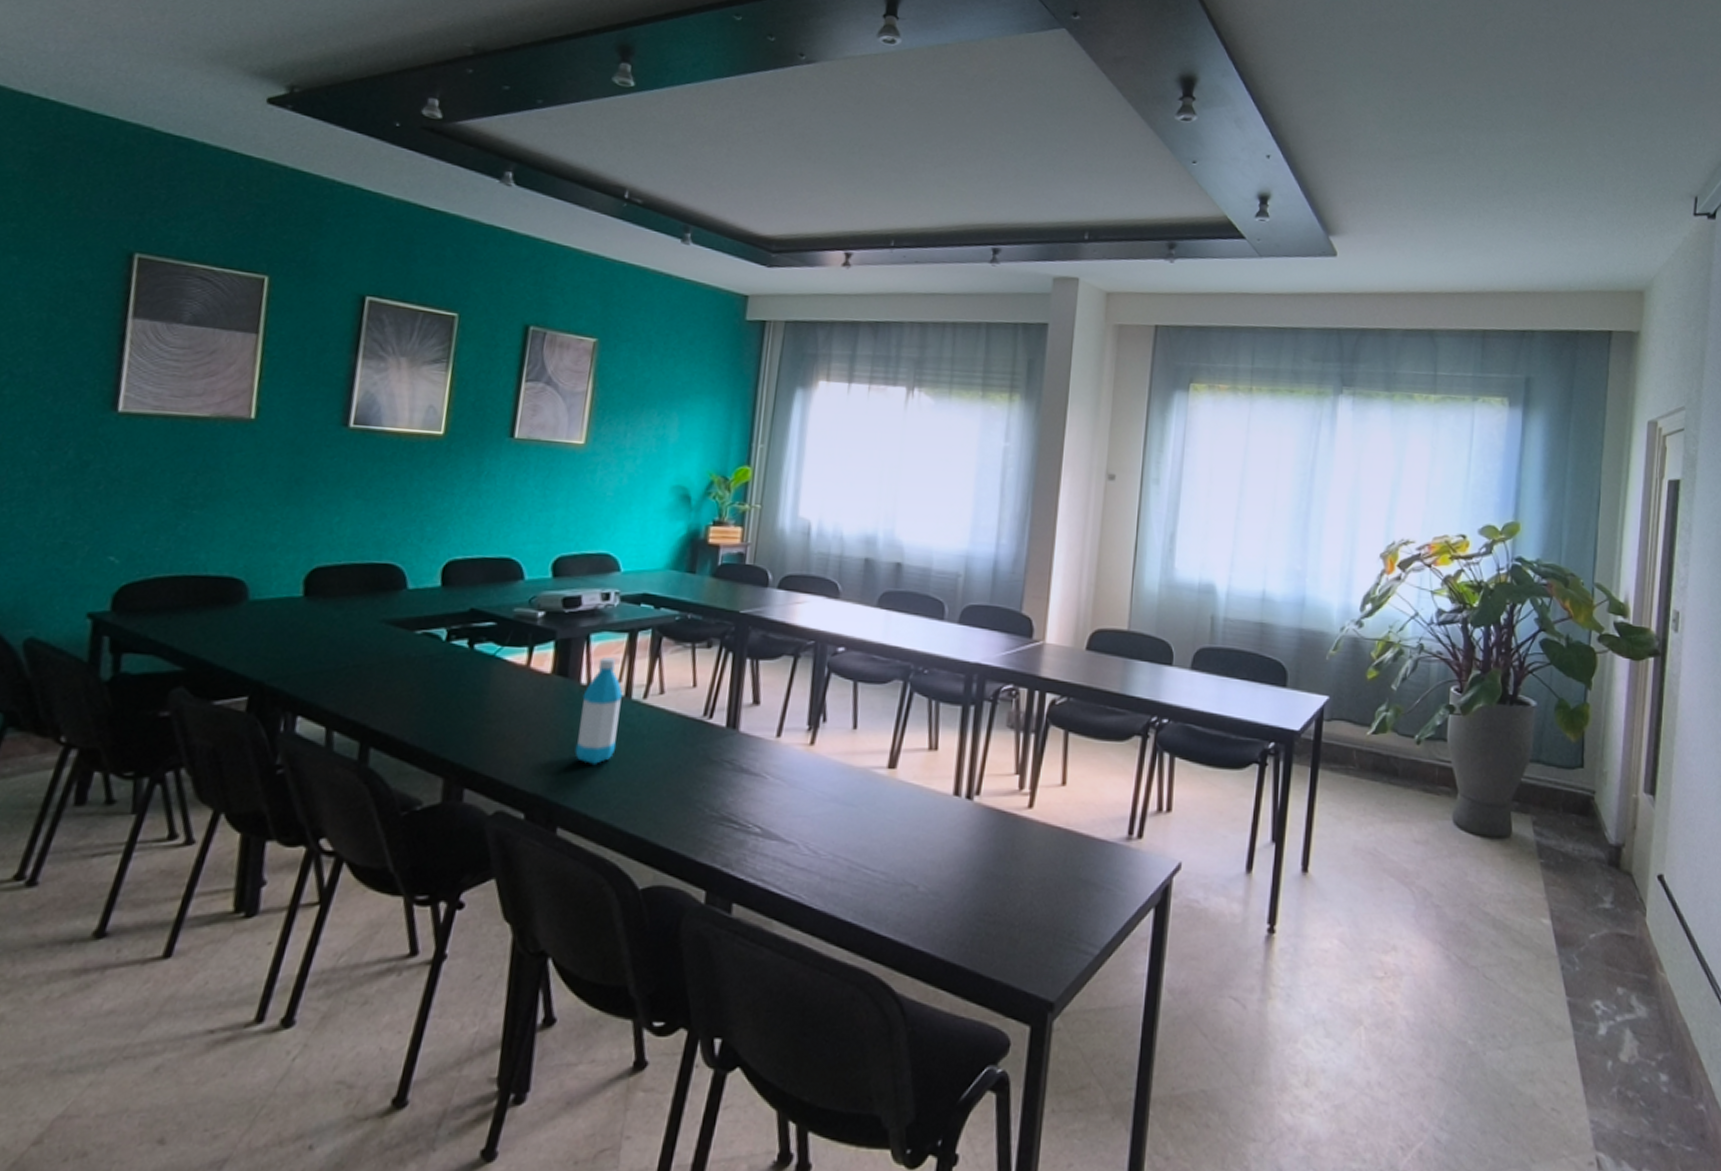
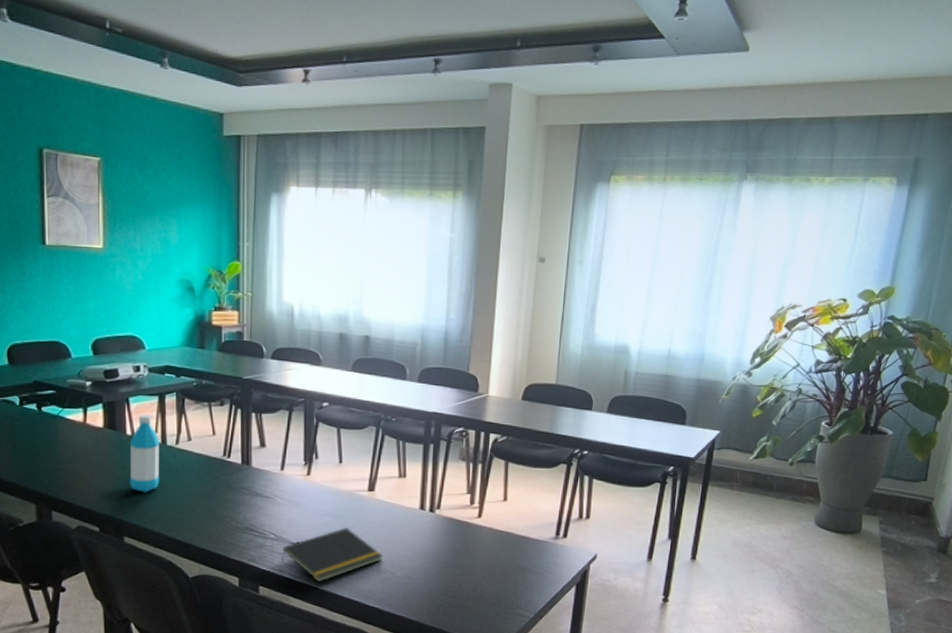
notepad: none [766,818,902,898] -> present [281,526,382,582]

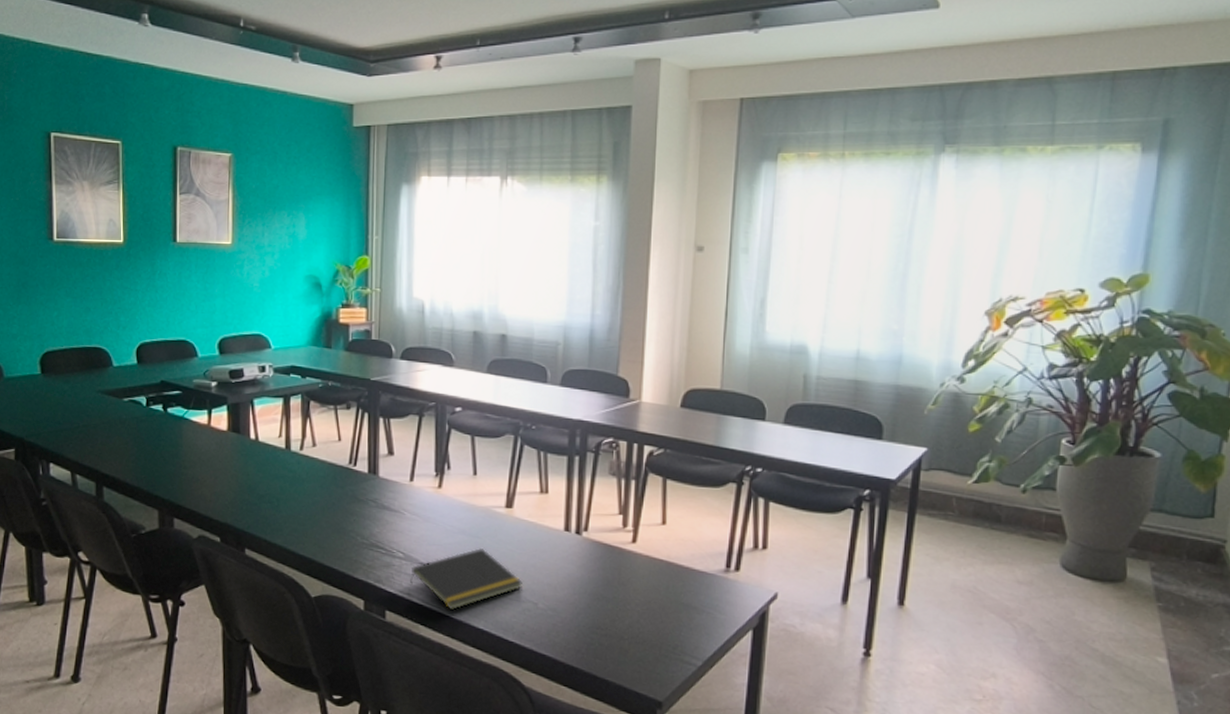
water bottle: present [129,415,160,492] -> none [252,417,284,501]

